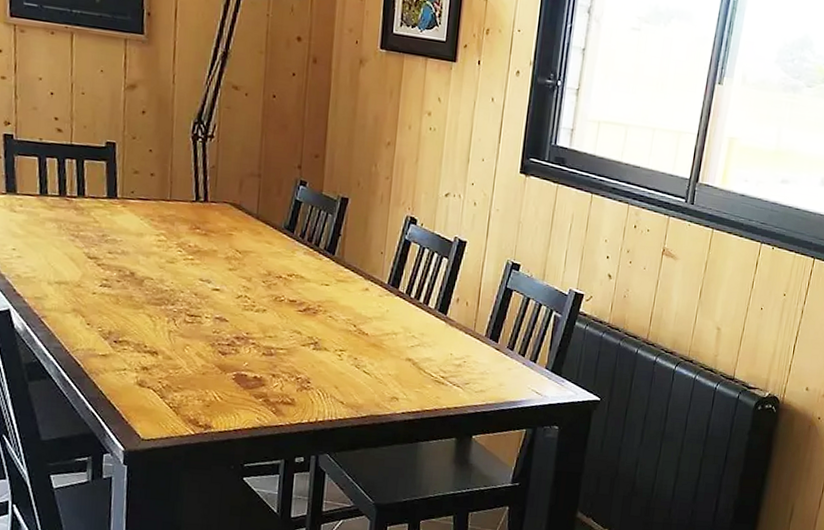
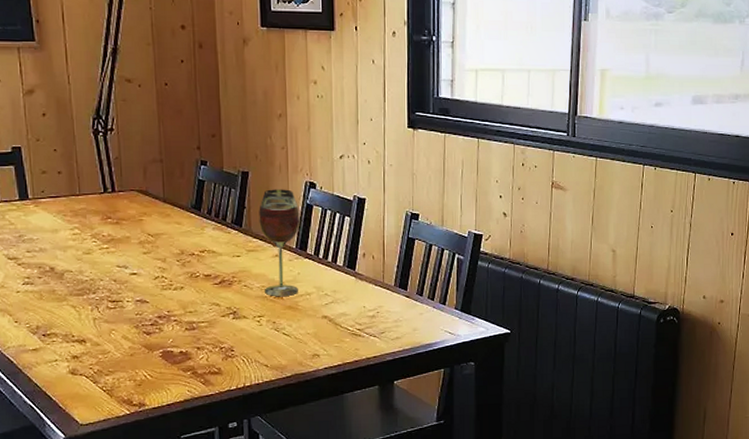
wineglass: none [350,219,397,333] -> present [259,189,300,296]

